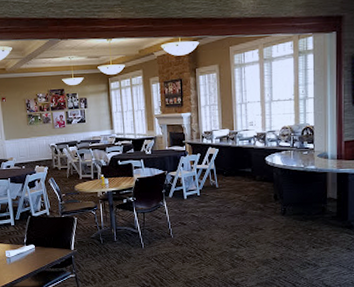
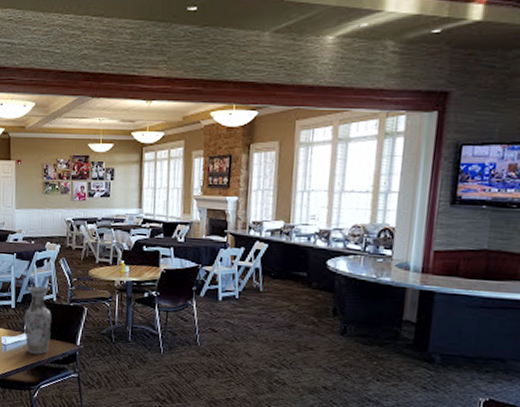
vase: none [23,204,48,262] -> present [24,286,51,355]

